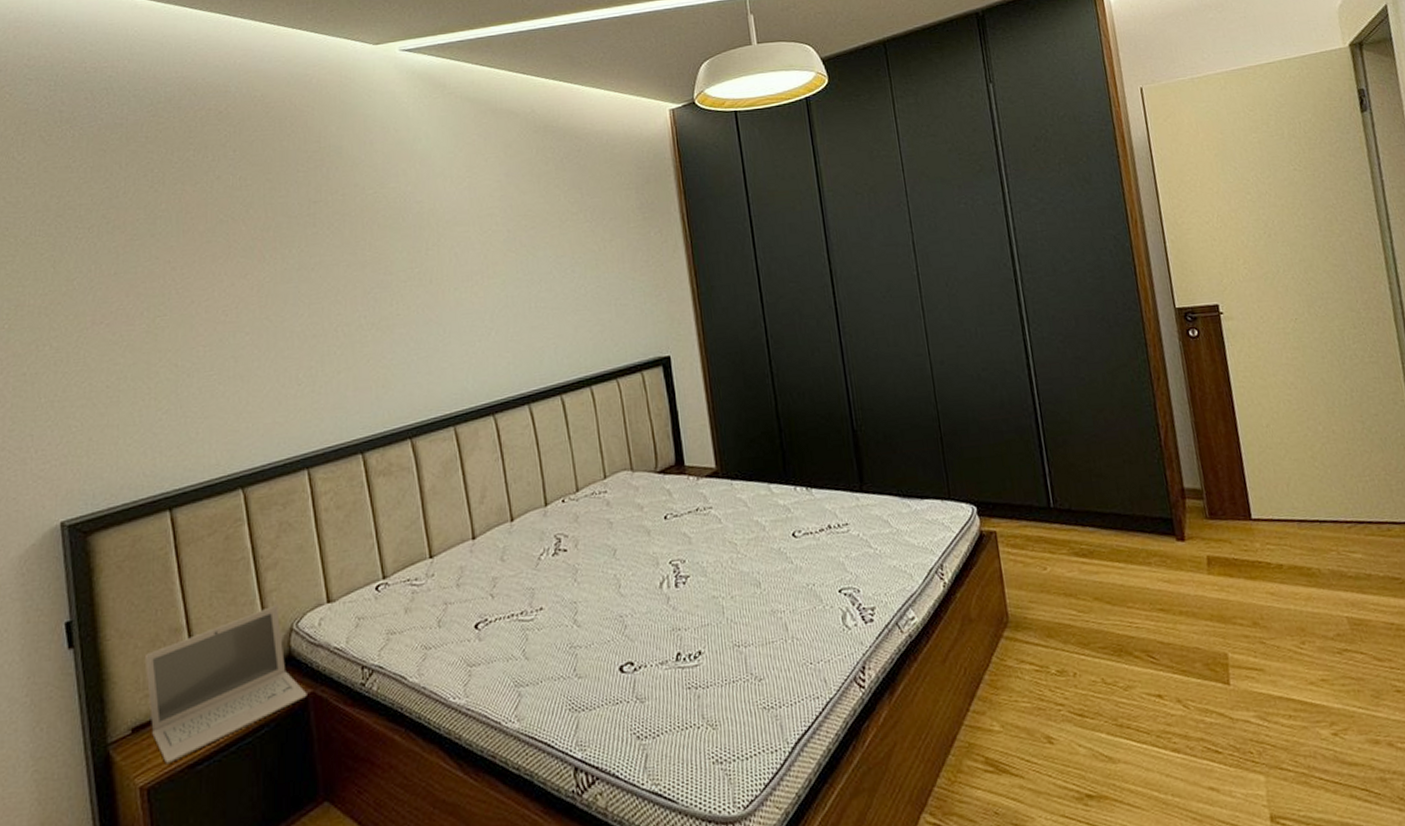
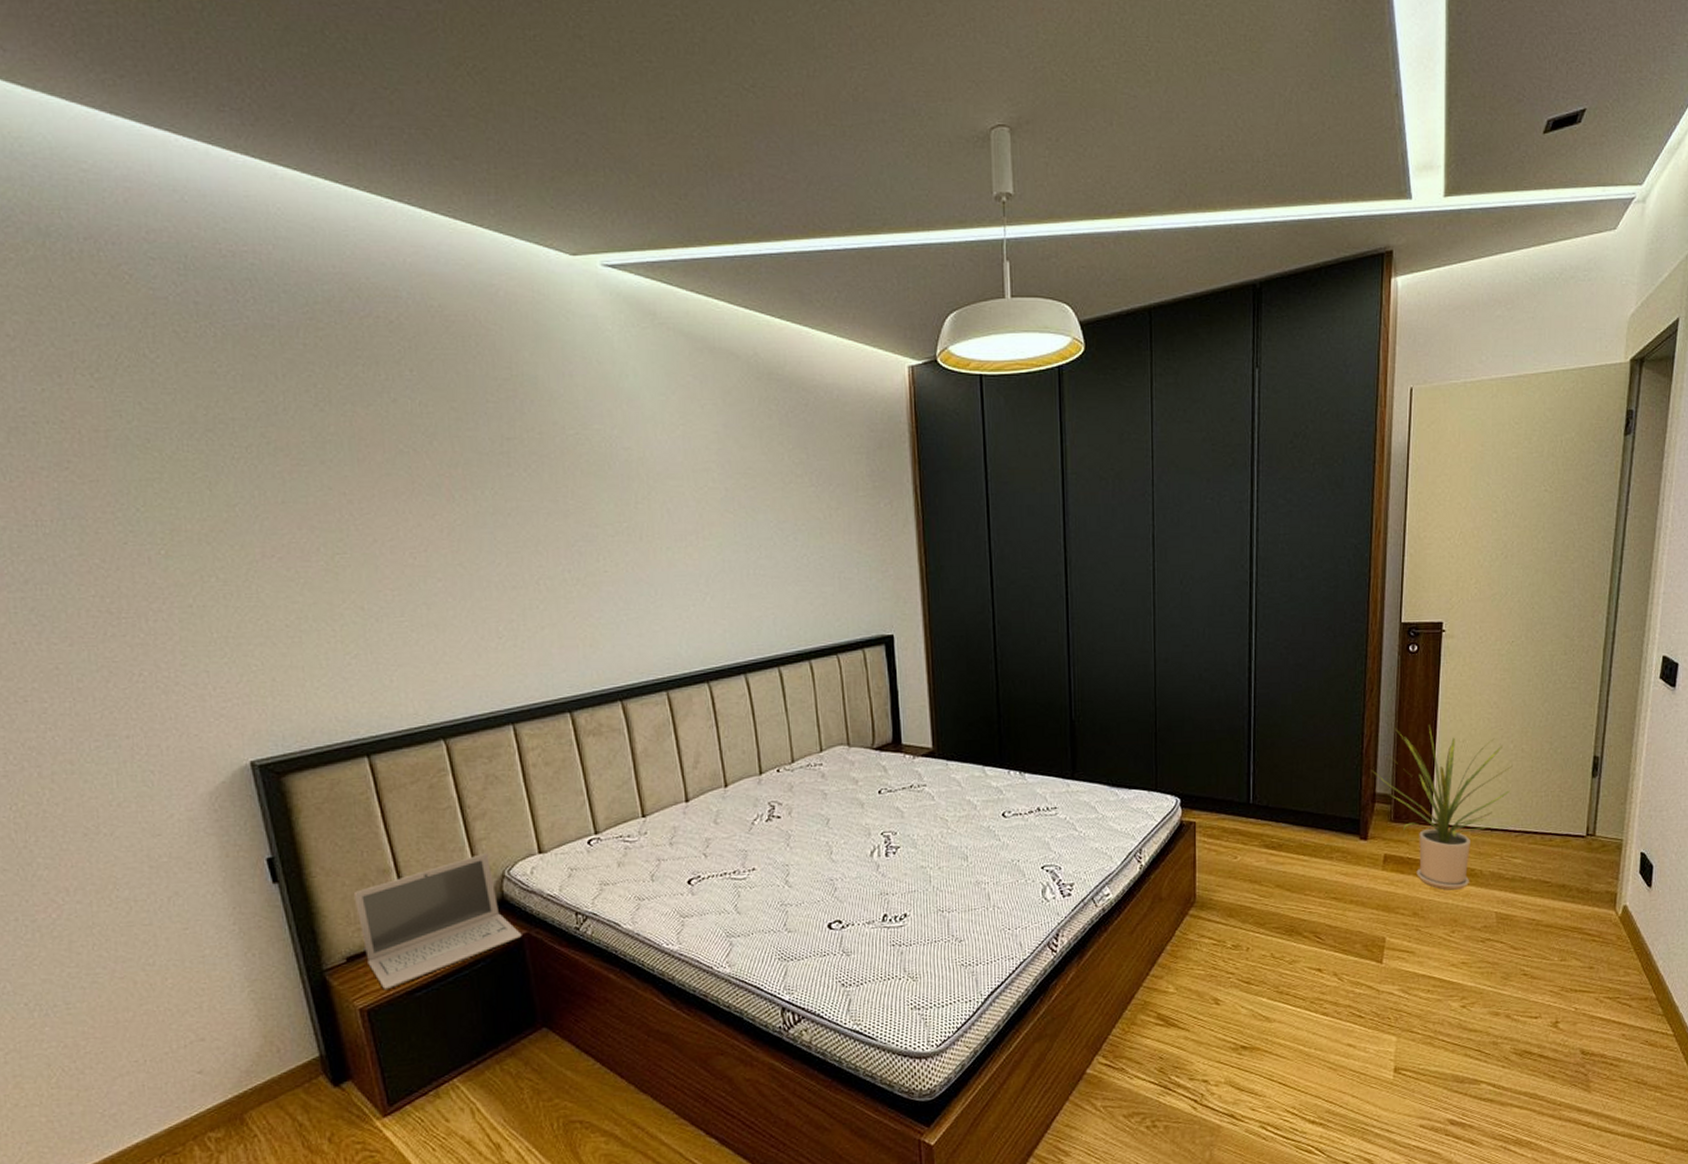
house plant: none [1175,411,1337,594] -> present [1372,725,1513,890]

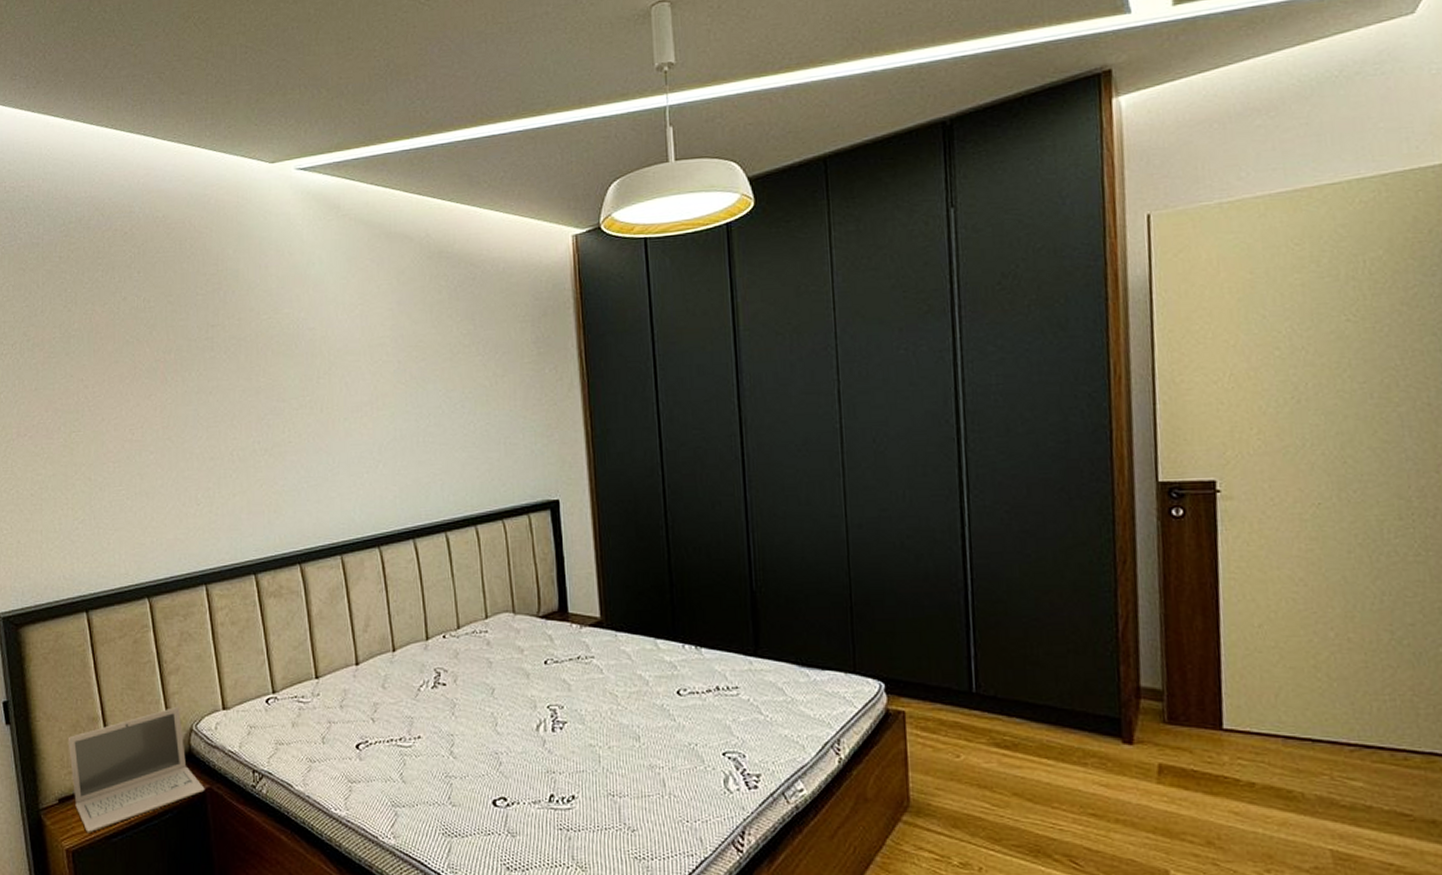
house plant: present [1372,725,1513,890] -> none [1132,605,1337,816]

